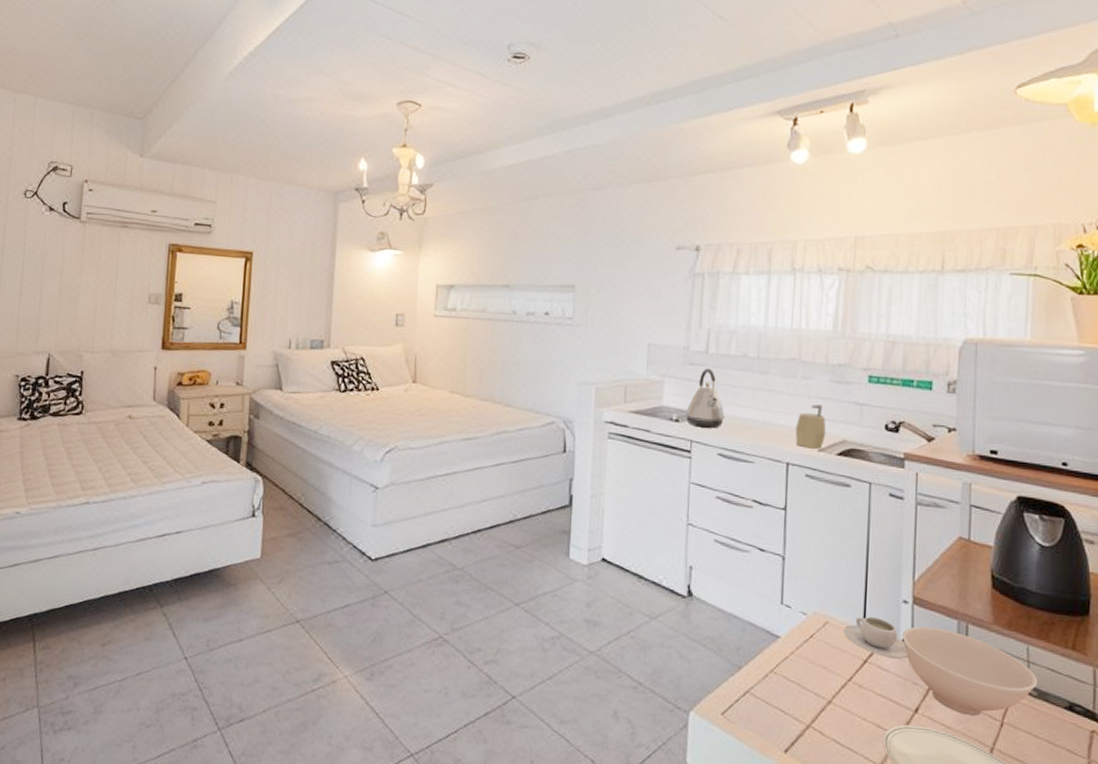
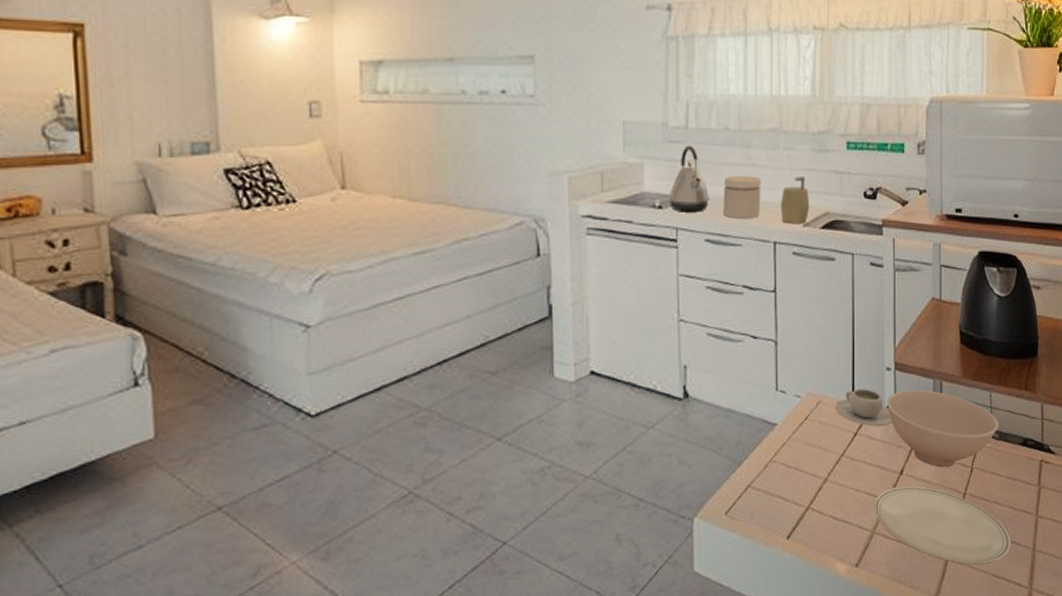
jar: none [737,398,777,439] -> present [723,176,761,219]

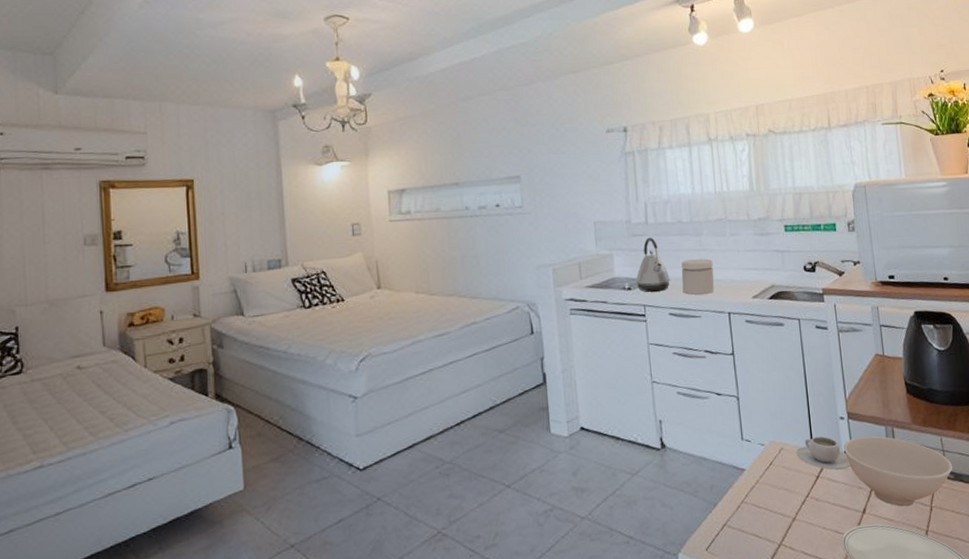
soap dispenser: present [780,177,810,224] -> none [731,257,757,297]

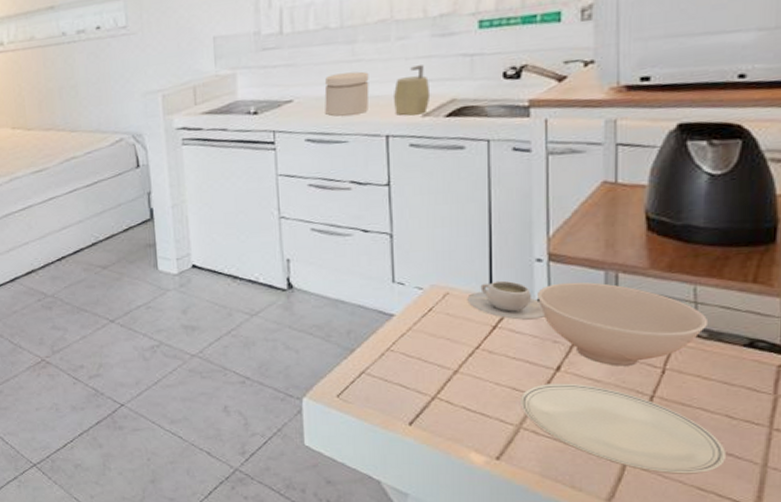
kettle: present [635,237,670,292] -> none [264,50,309,116]
soap dispenser: none [731,257,757,297] -> present [392,65,431,116]

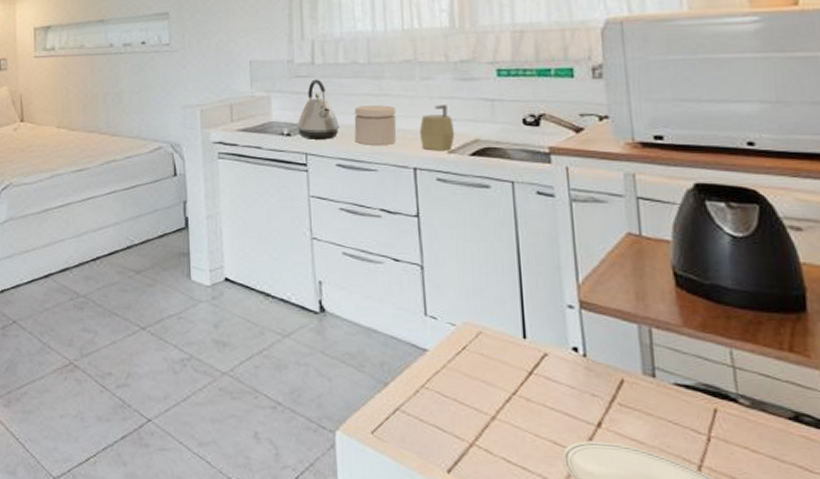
kettle: none [264,50,309,116] -> present [297,79,339,139]
teacup: present [467,280,544,320] -> none [501,324,581,369]
bowl: present [538,282,709,366] -> none [572,332,750,430]

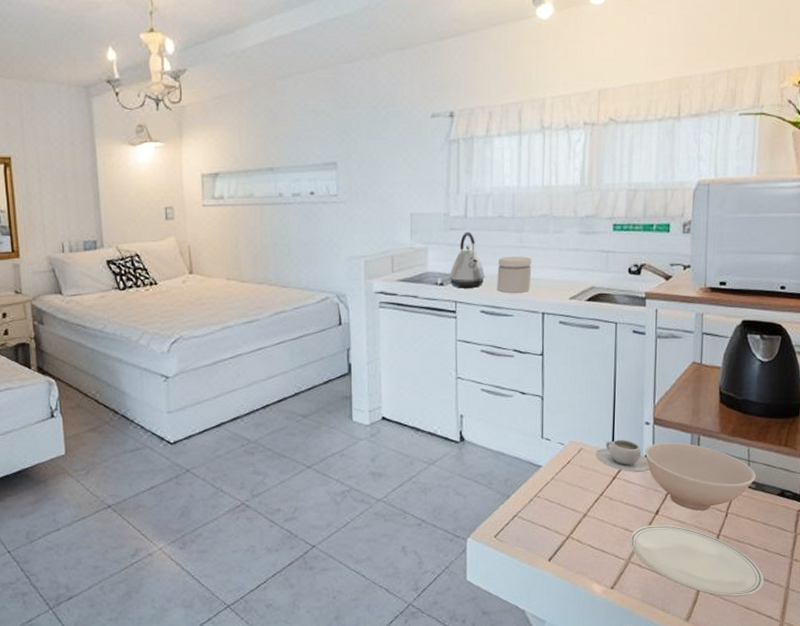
soap dispenser: present [419,105,455,151] -> none [549,256,577,298]
teacup: none [501,324,581,369] -> present [596,439,649,472]
bowl: none [572,332,750,430] -> present [645,442,757,511]

